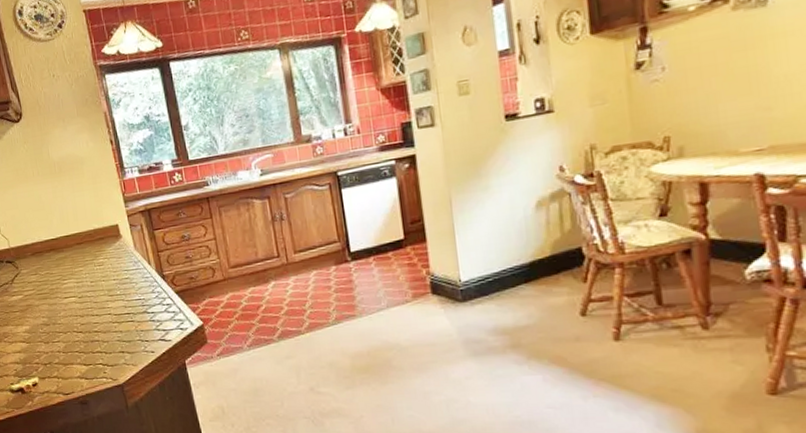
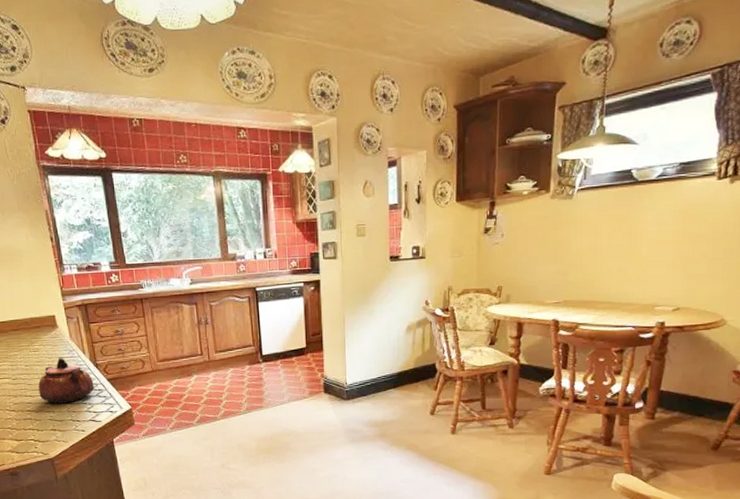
teapot: none [104,270,162,323] -> present [38,357,94,404]

